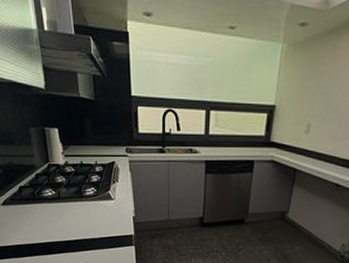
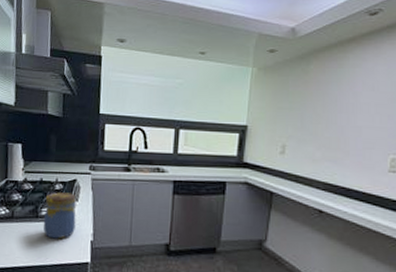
jar: none [87,174,118,216] -> present [43,192,76,239]

